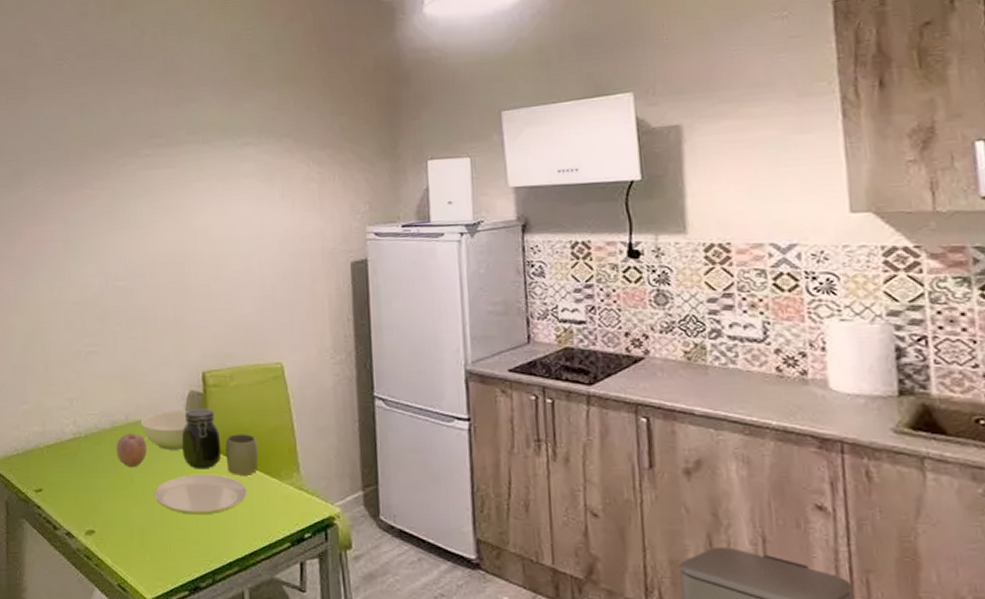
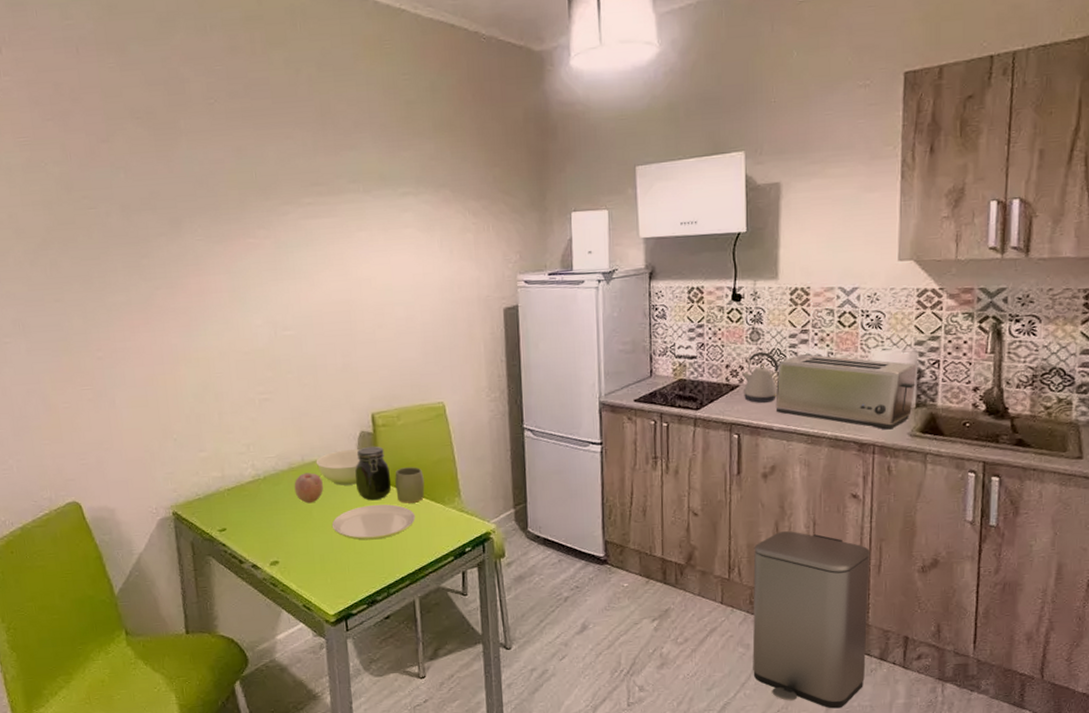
kettle: none [647,319,698,382] -> present [742,352,779,404]
toaster: none [694,323,895,423] -> present [775,354,917,430]

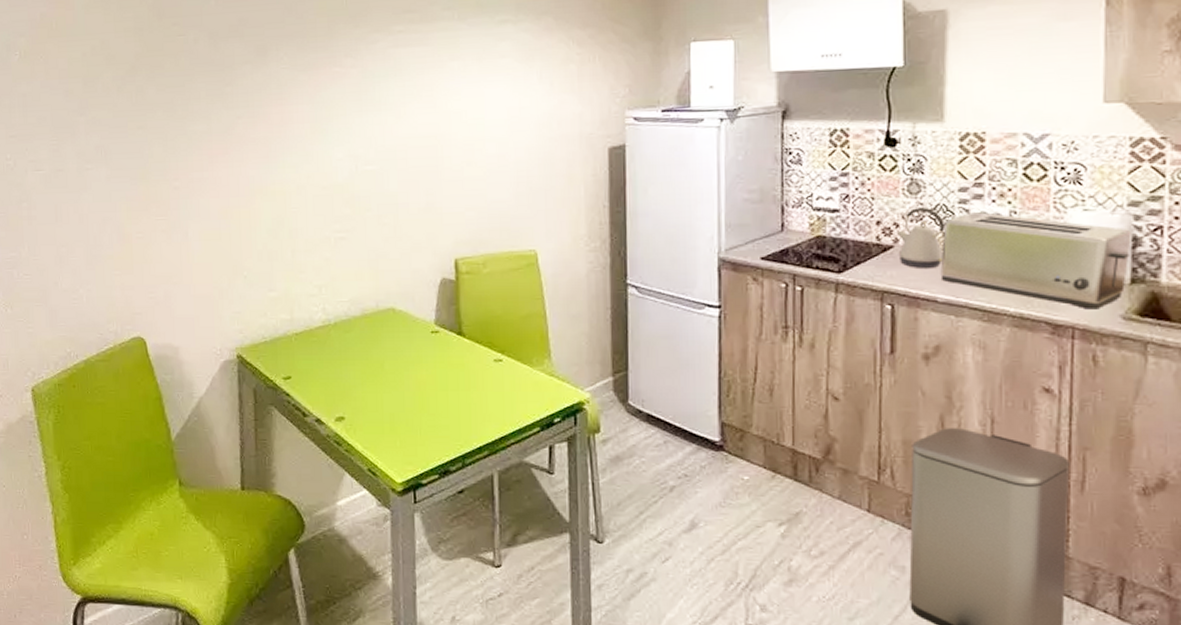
fruit: present [294,472,323,504] -> none [366,321,397,355]
bowl: present [316,449,360,486] -> none [391,298,440,337]
plate: present [331,504,416,541] -> none [404,361,498,401]
jar: present [355,446,392,501] -> none [433,295,473,356]
mug: present [395,467,425,503] -> none [477,321,510,362]

